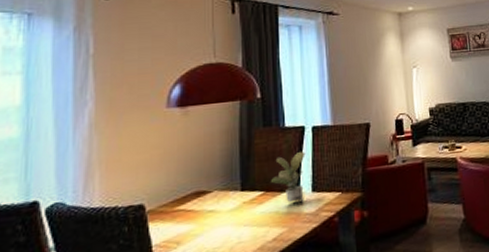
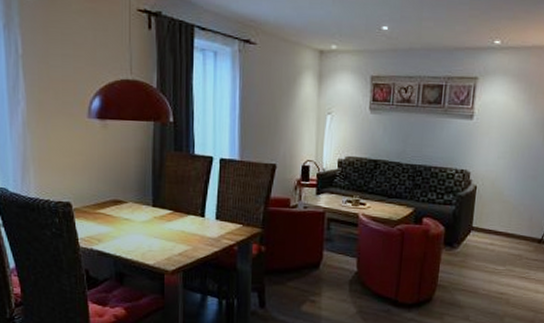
potted plant: present [271,151,306,203] -> none [179,180,212,227]

